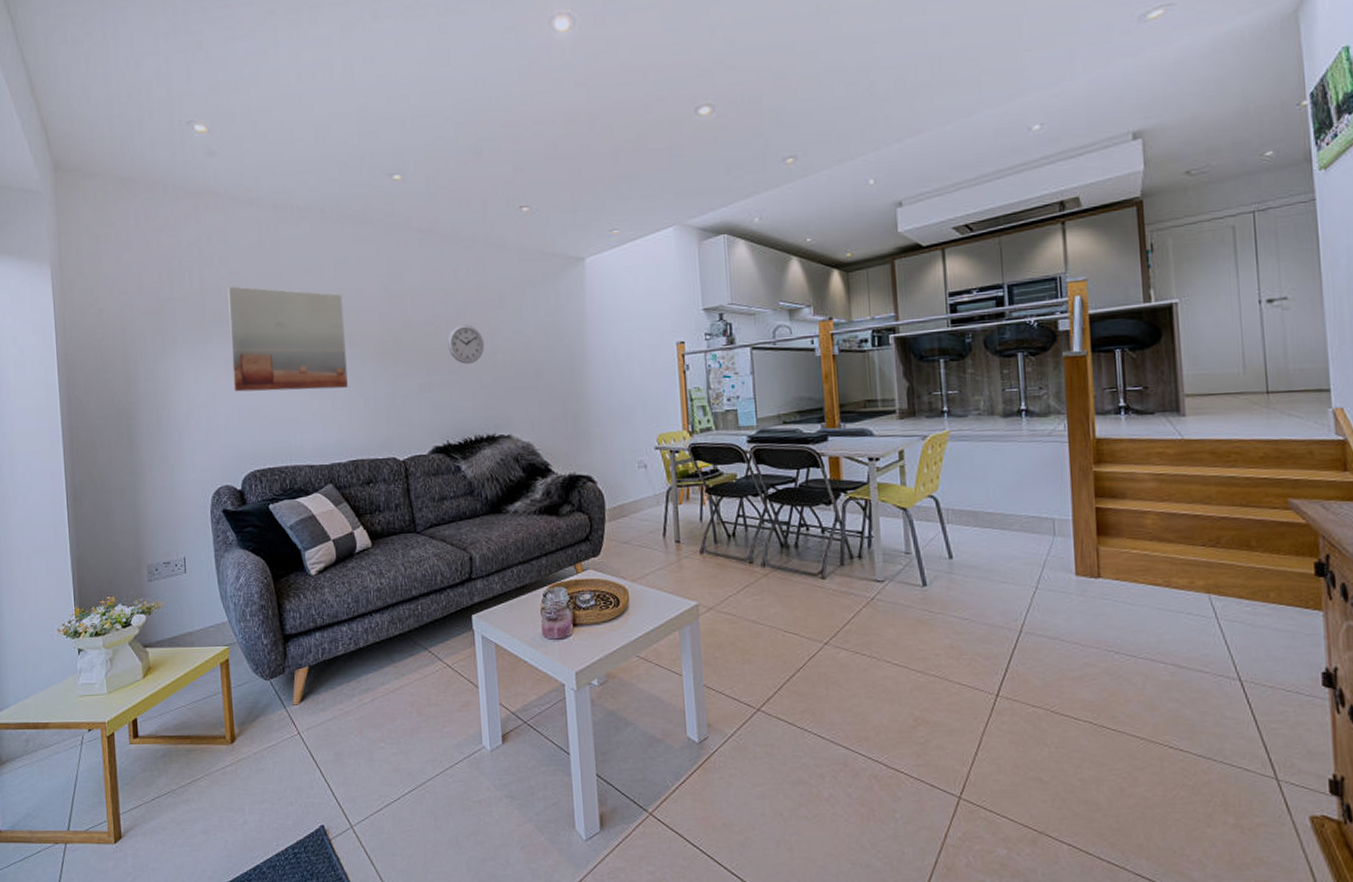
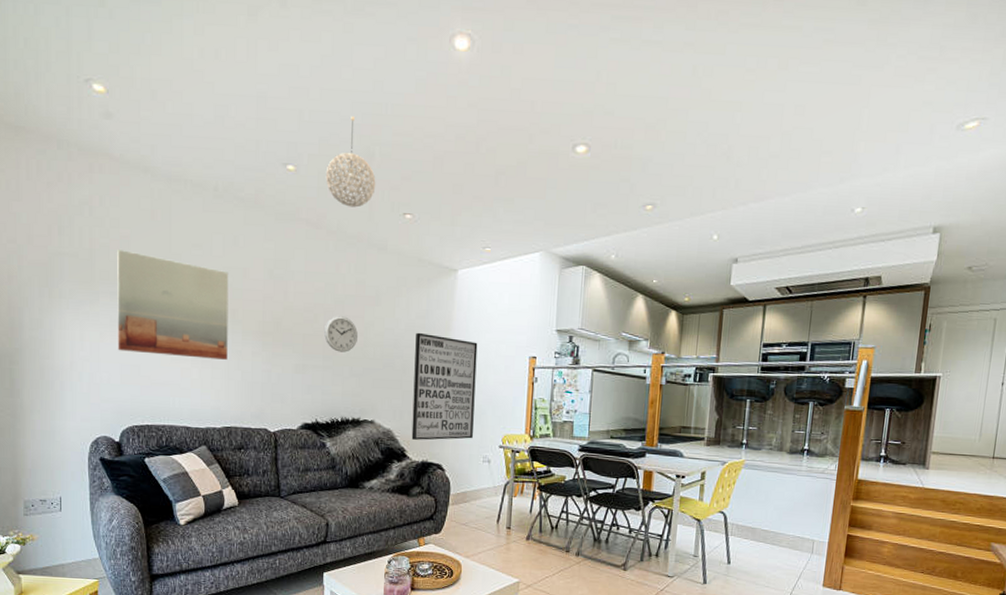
pendant light: none [433,115,488,209] -> present [325,116,376,208]
wall art: none [547,331,623,451] -> present [411,332,478,440]

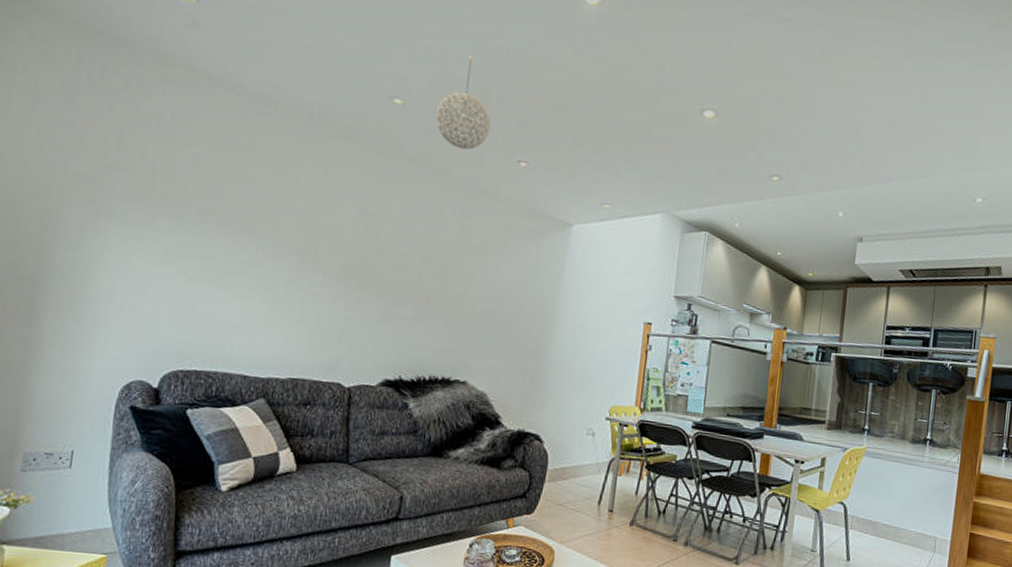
wall art: present [117,250,229,360] -> none [170,170,315,302]
wall clock: present [324,316,358,352] -> none [418,262,457,304]
wall art: present [411,332,478,440] -> none [508,287,589,409]

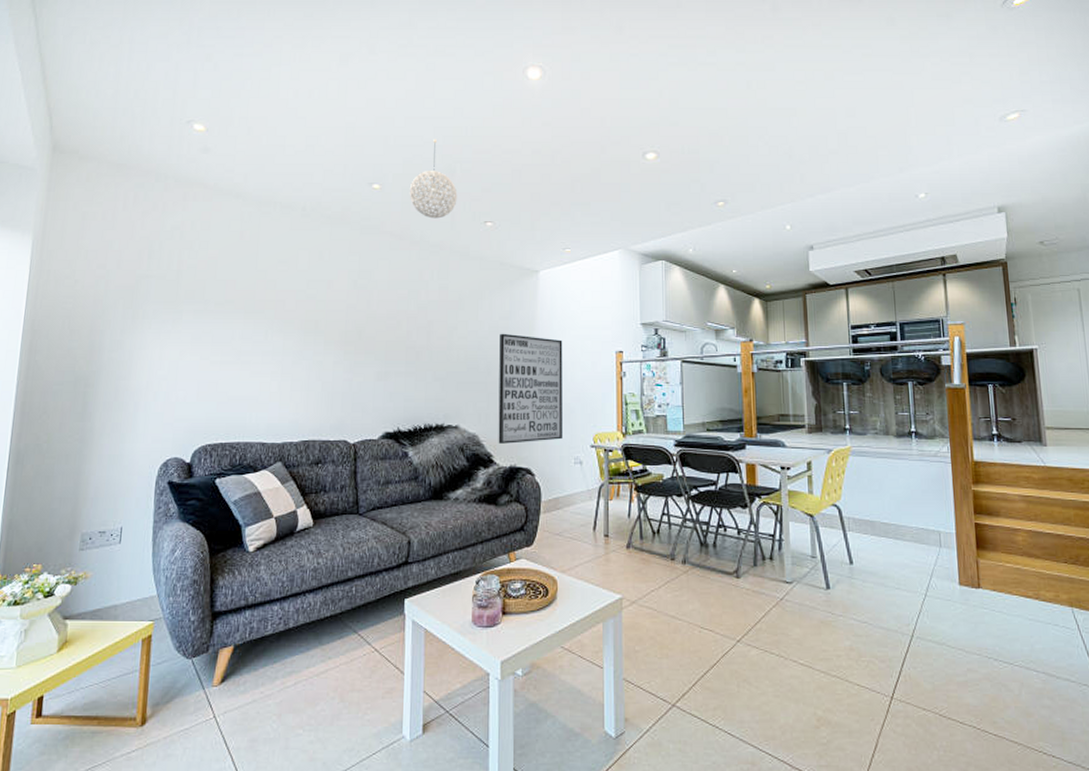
wall art: none [508,287,589,409] -> present [498,333,563,444]

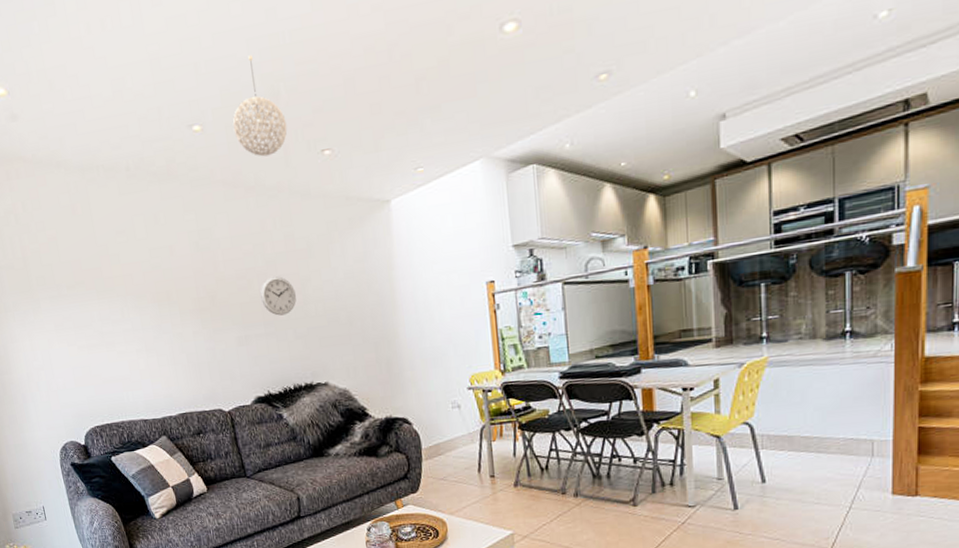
wall clock: none [407,321,441,357] -> present [260,276,296,316]
wall art: present [498,333,563,444] -> none [357,277,437,396]

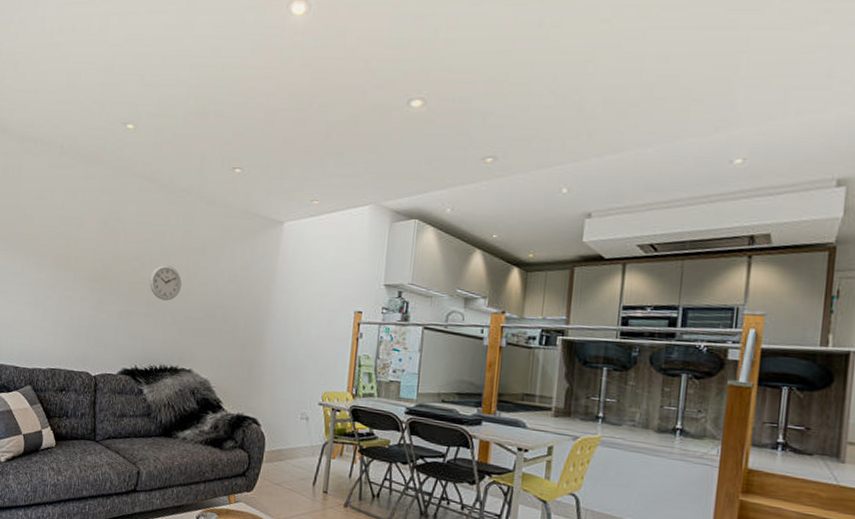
pendant light: present [232,55,288,157] -> none [161,79,209,163]

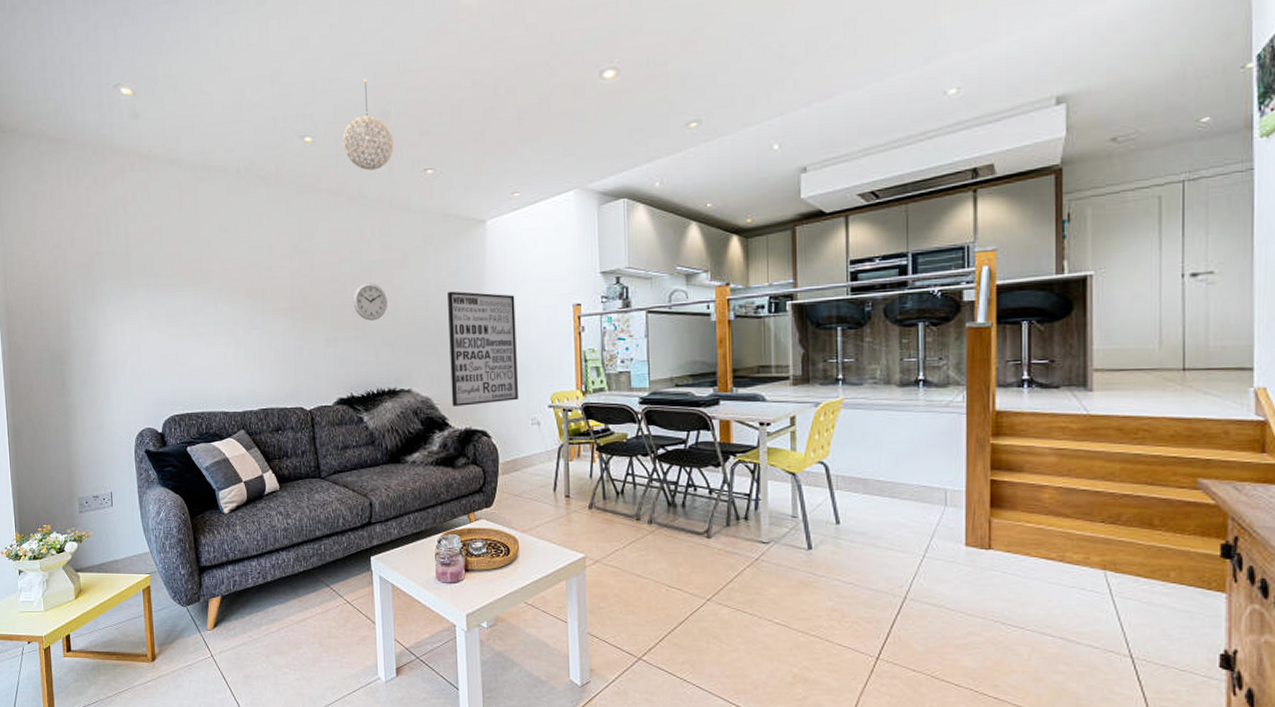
pendant light: none [161,79,209,163] -> present [342,79,394,171]
wall art: none [228,283,301,394] -> present [448,291,518,406]

